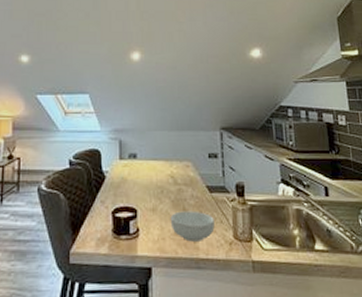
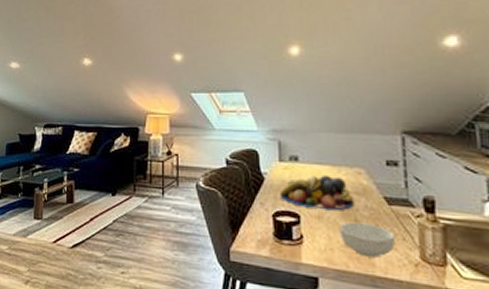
fruit bowl: none [119,169,184,203] -> present [279,174,355,211]

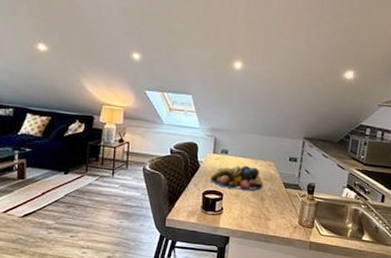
cereal bowl: present [339,222,395,258] -> none [249,199,285,223]

